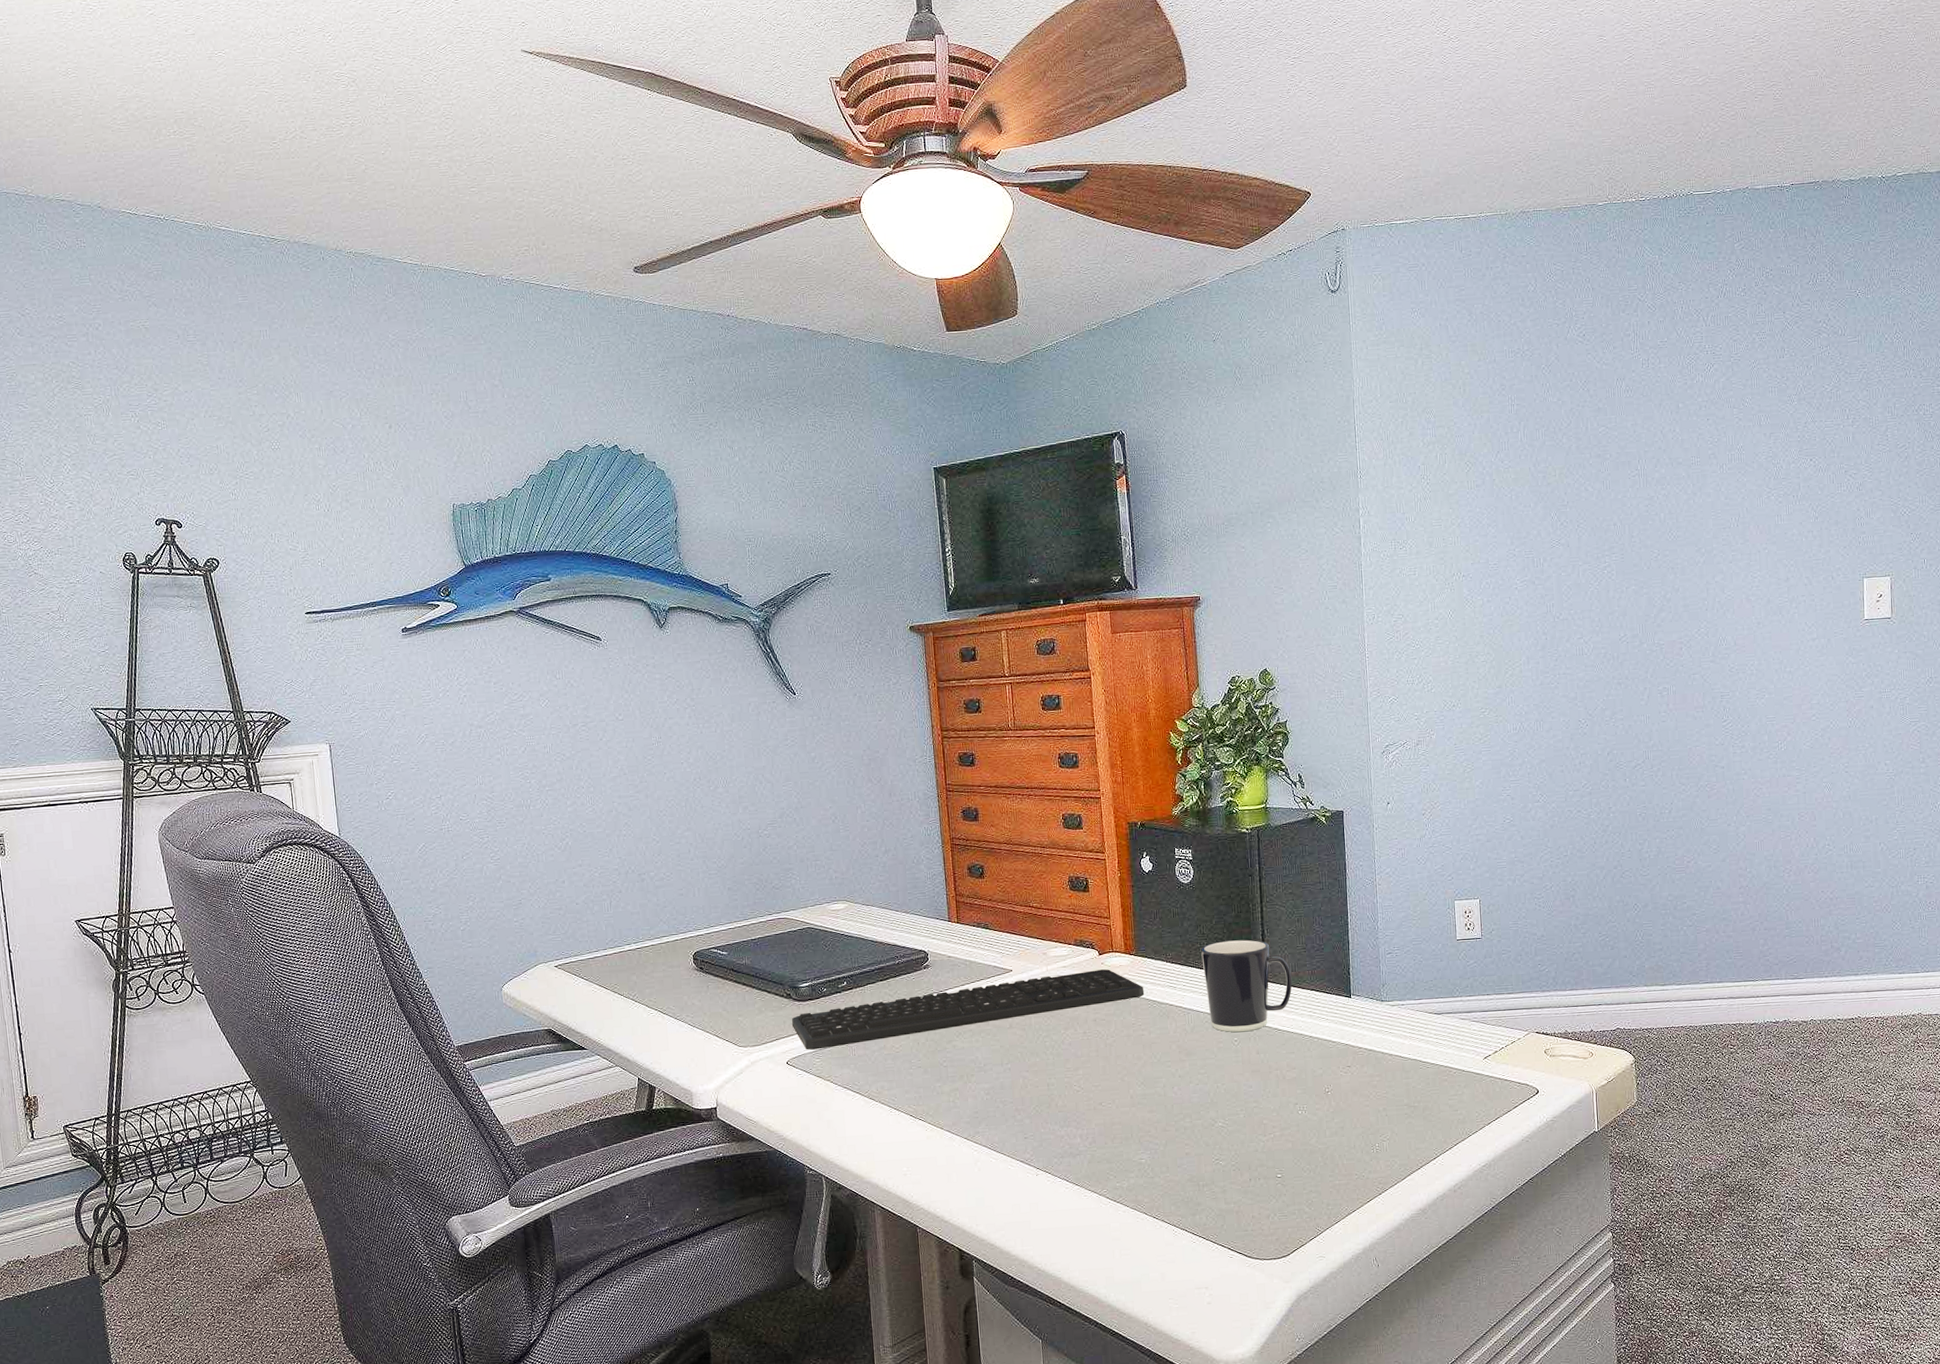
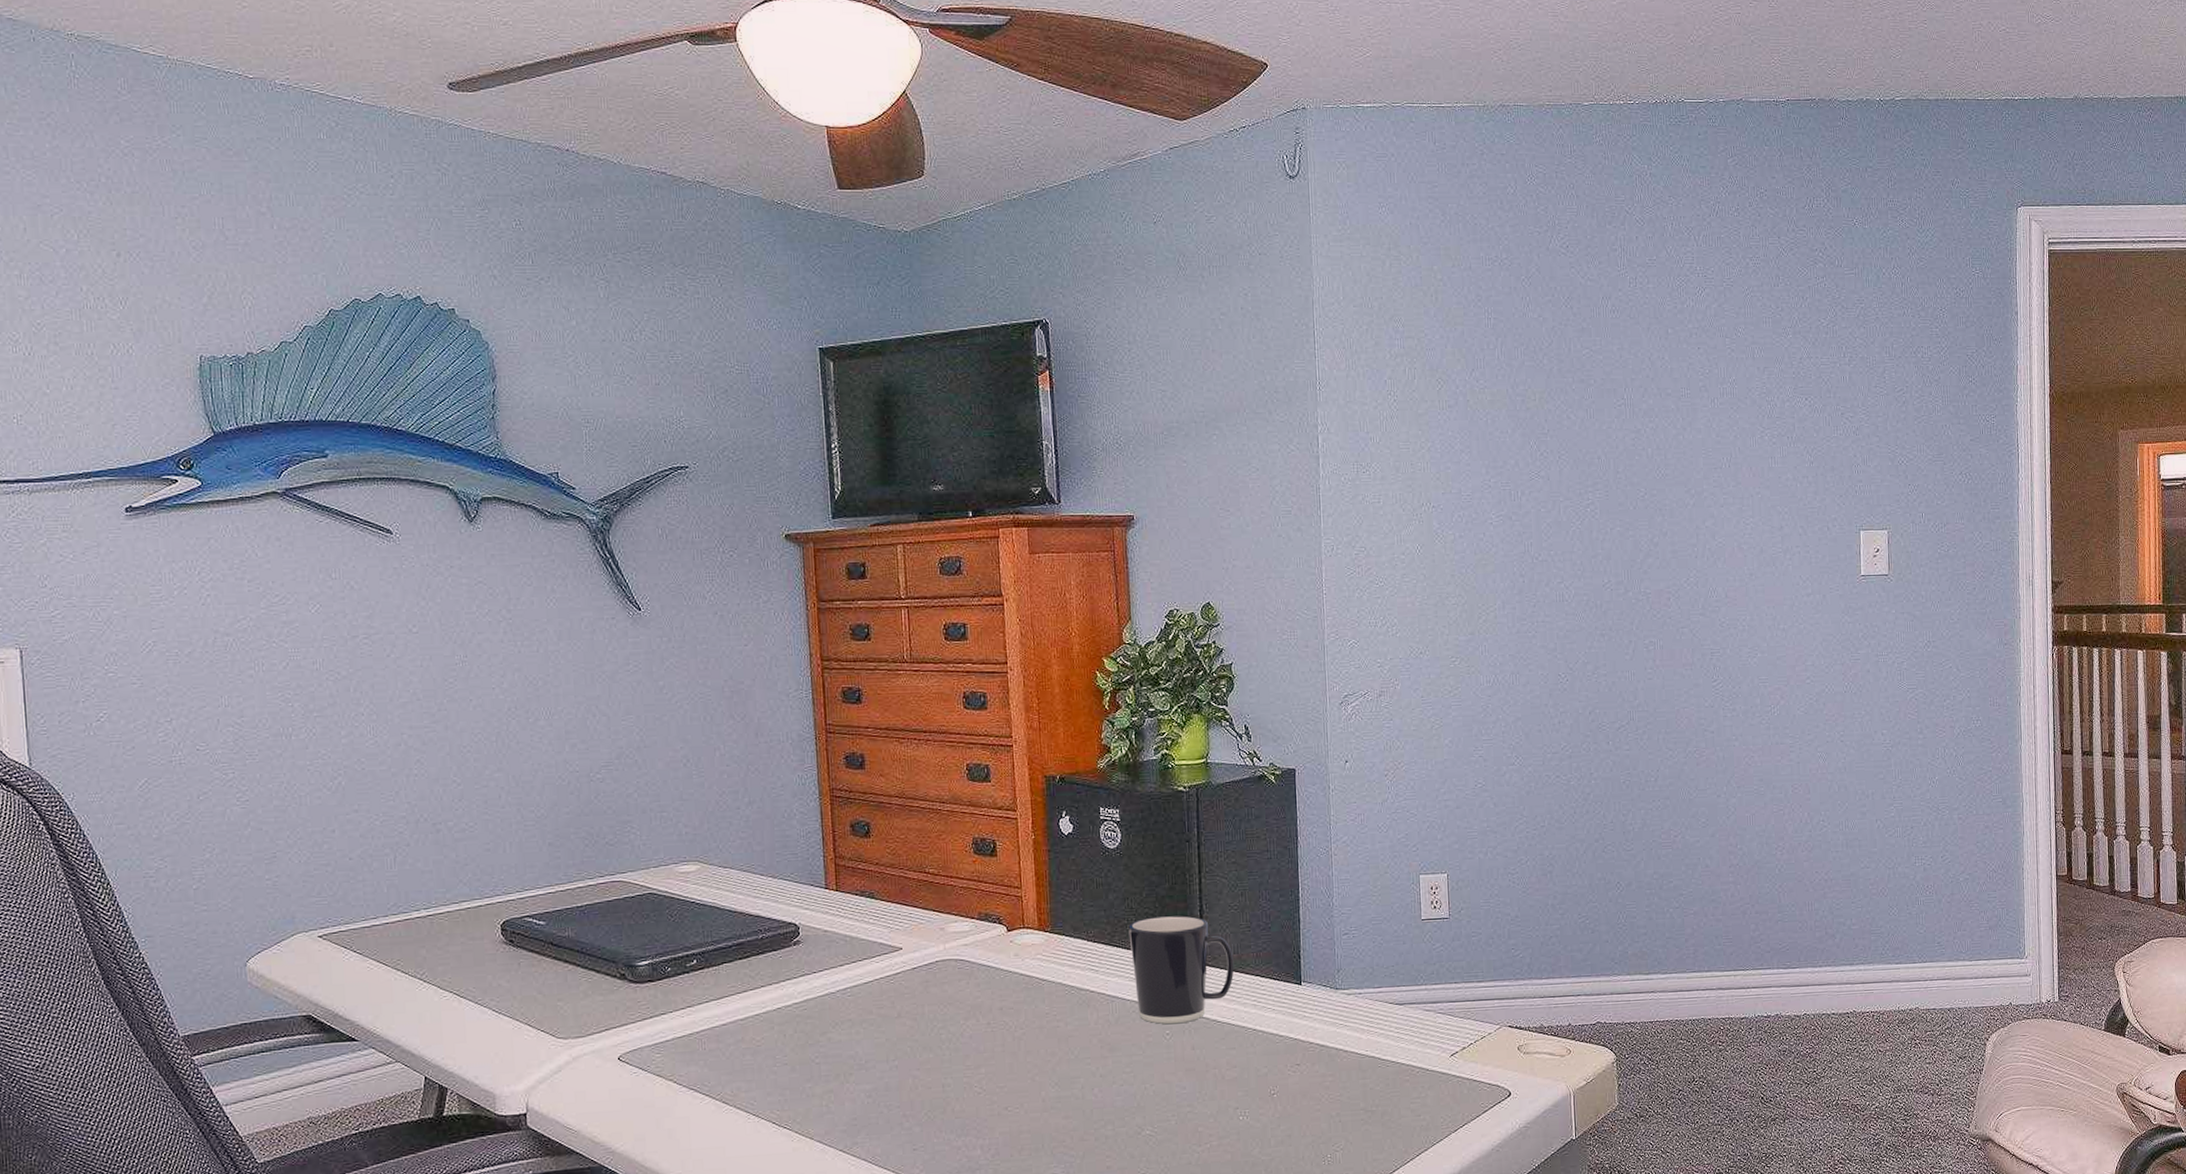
computer keyboard: present [792,969,1144,1050] -> none [626,948,1060,1043]

